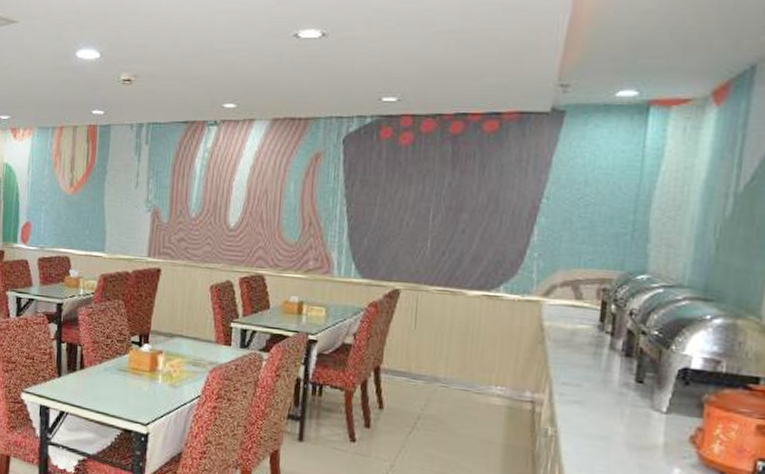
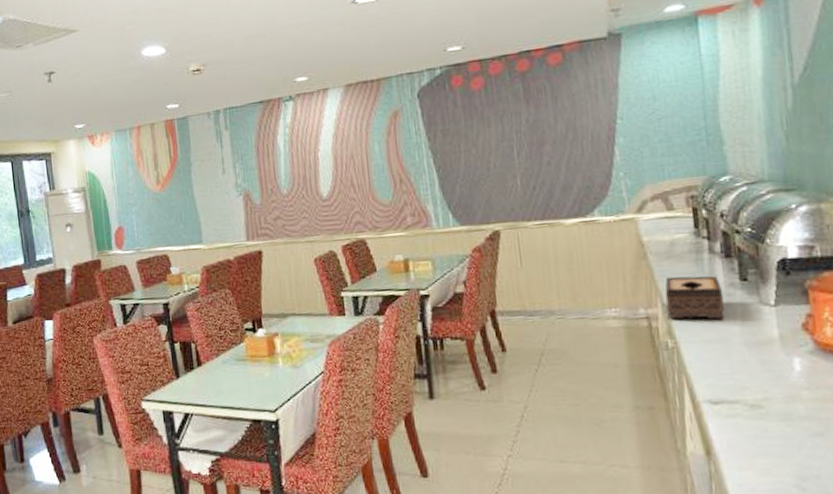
tissue box: none [553,365,616,417] -> present [665,275,725,320]

